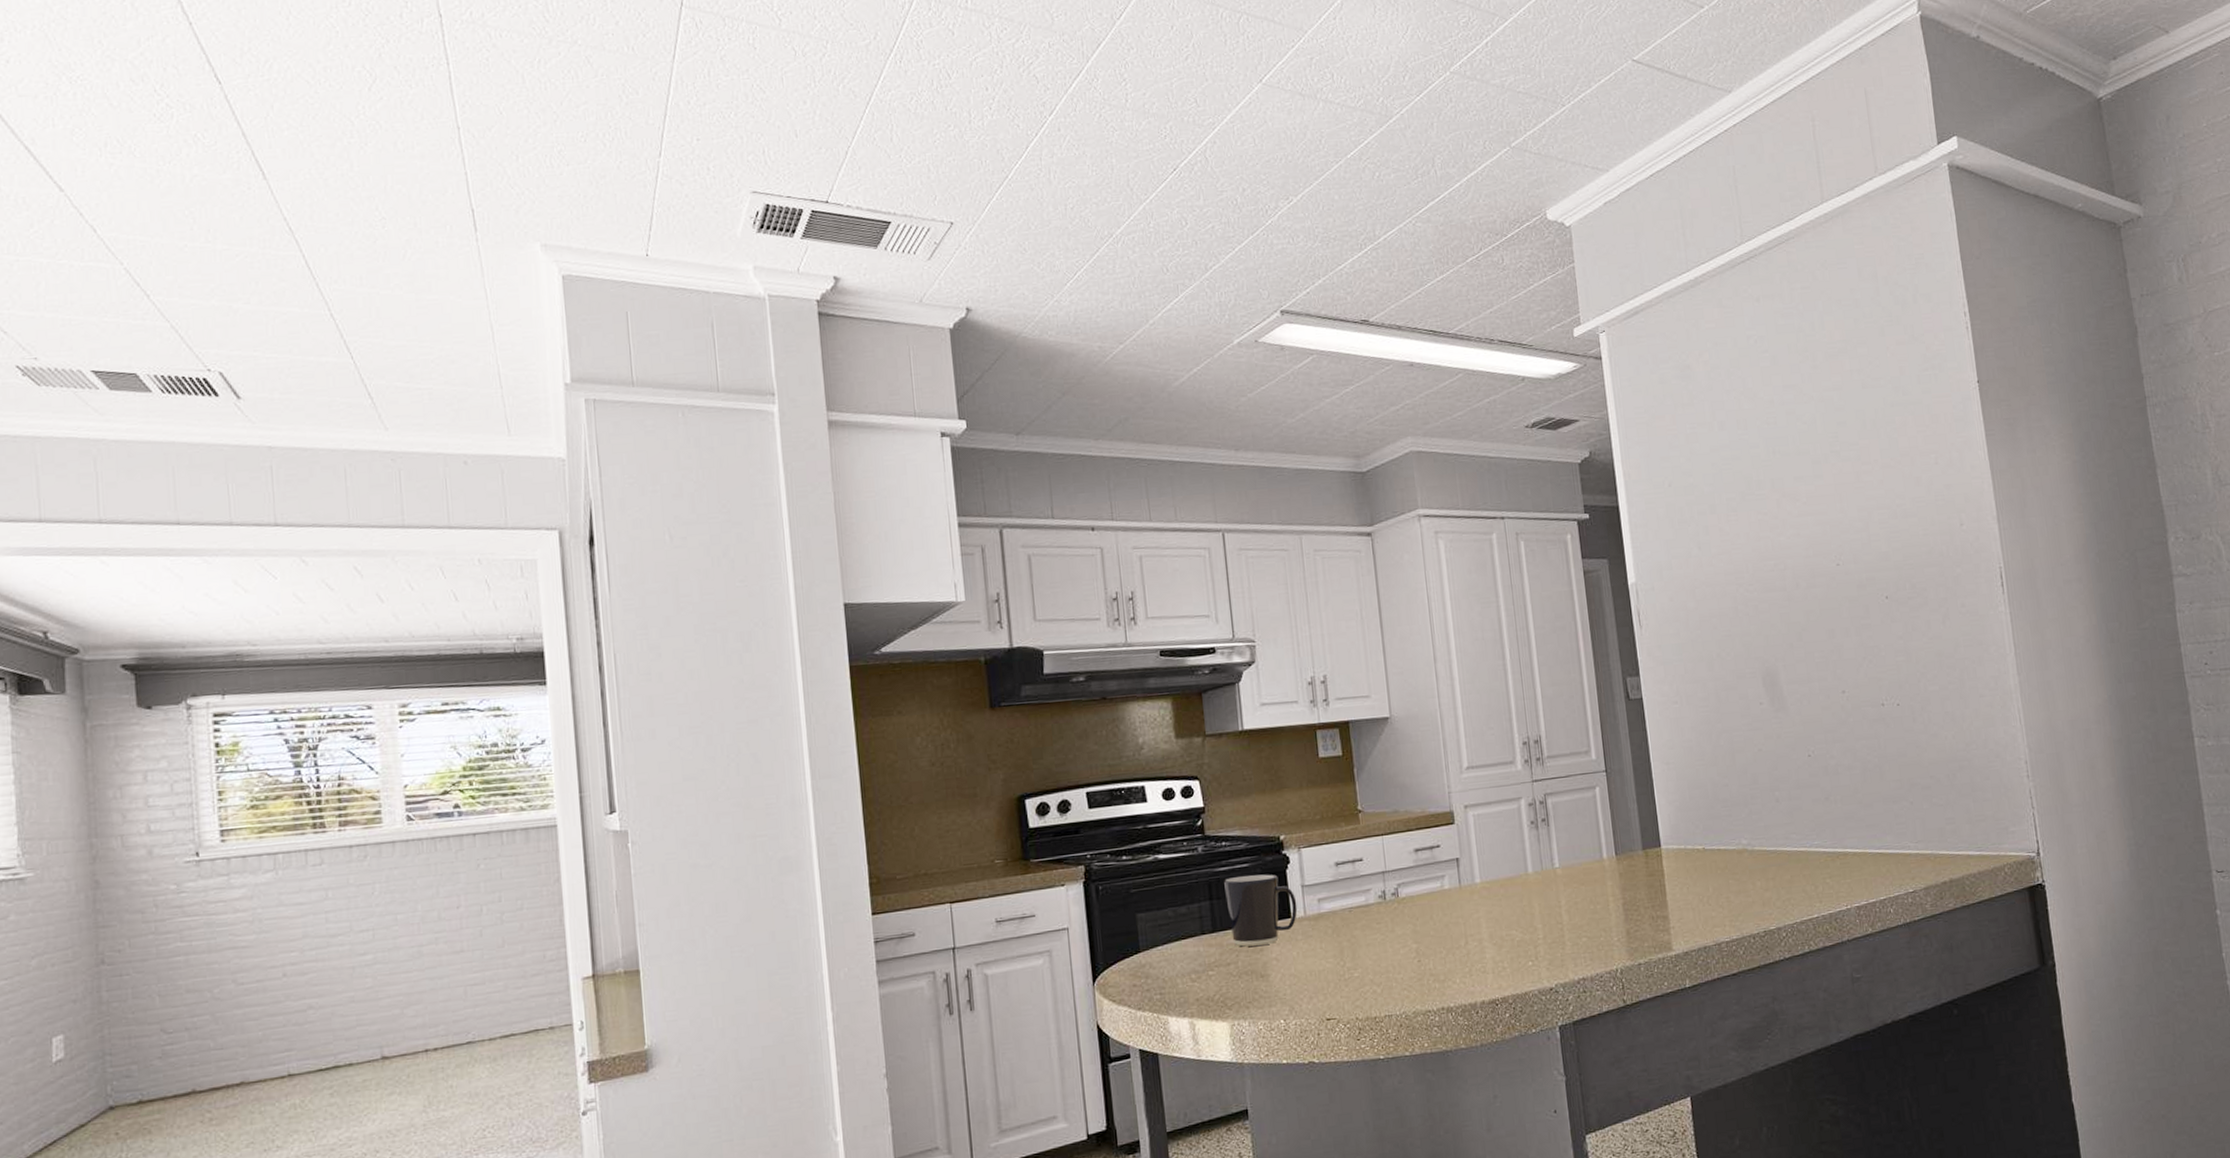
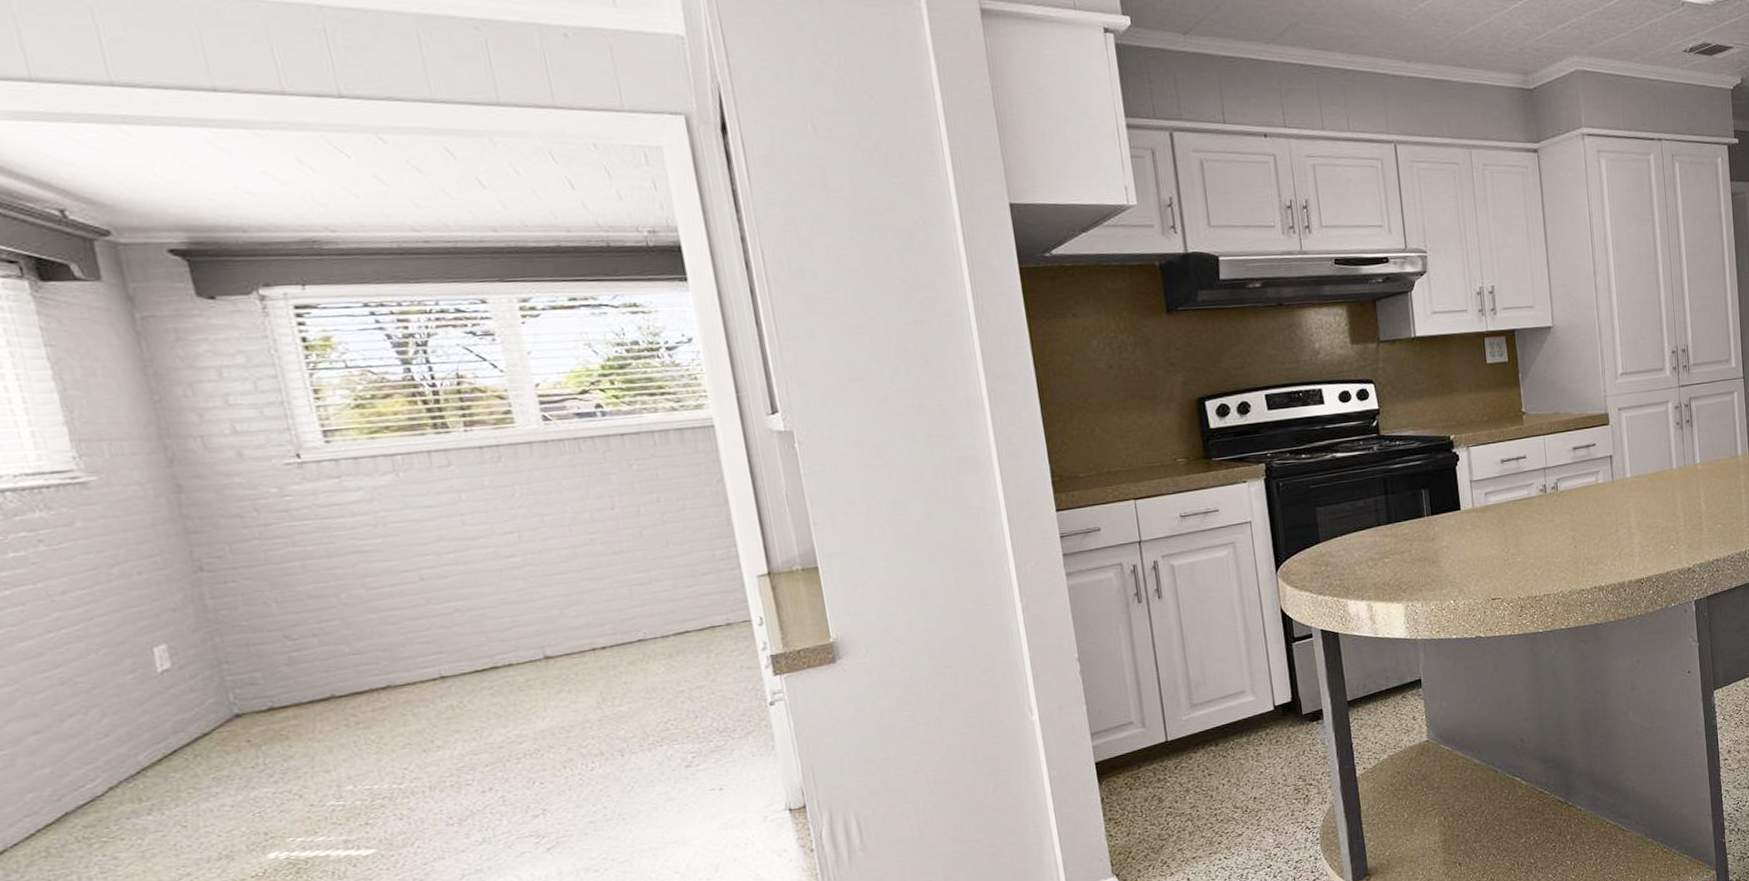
mug: present [1224,874,1298,947] -> none [1398,470,1466,537]

